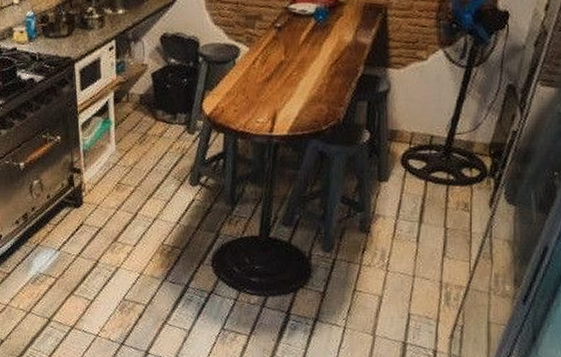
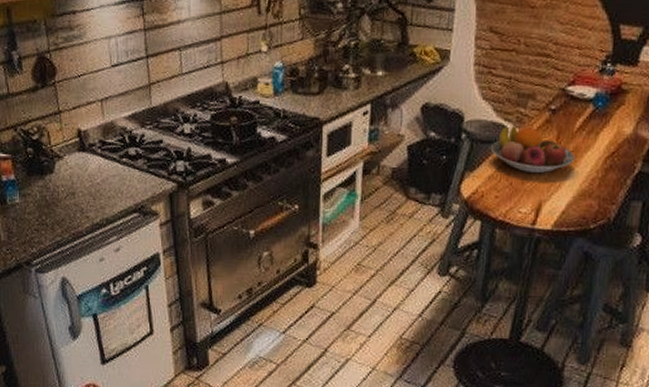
fruit bowl: none [227,45,303,87] -> present [491,126,575,174]

